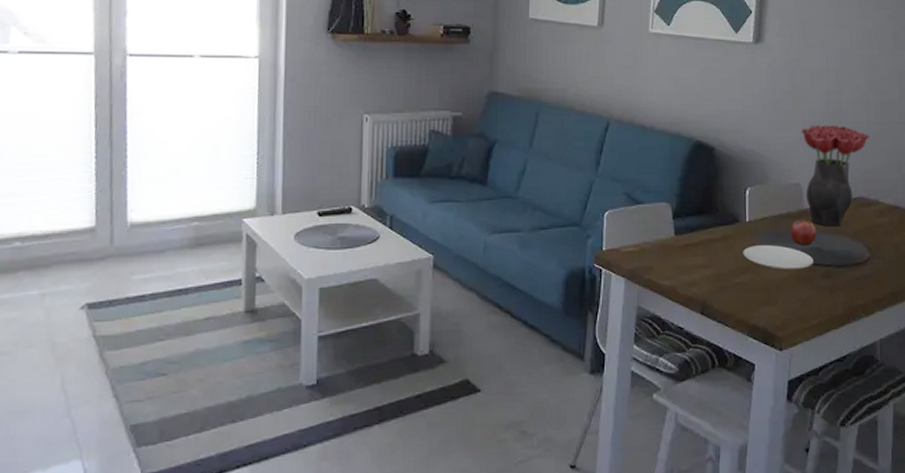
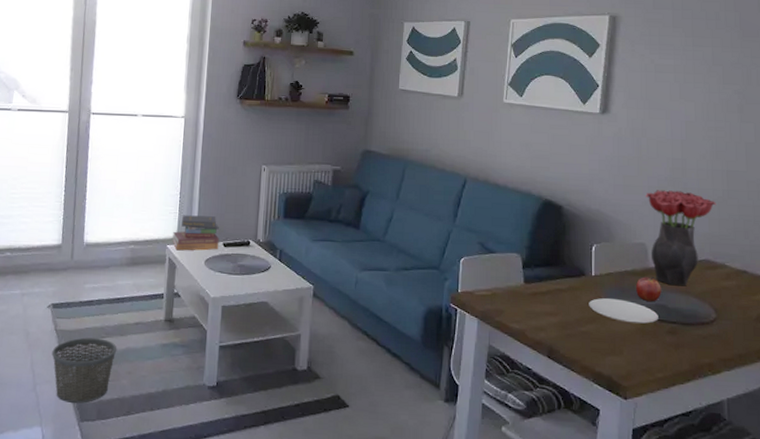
basket: none [90,341,182,425] -> present [52,337,117,403]
books: none [250,180,312,225] -> present [172,215,220,251]

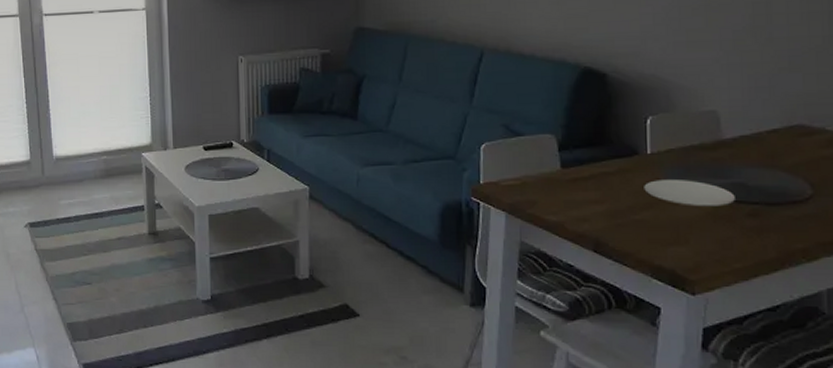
basket: present [52,337,117,403] -> none [35,256,102,323]
books: present [172,215,220,251] -> none [147,118,199,158]
fruit: present [636,277,662,302] -> none [705,151,739,181]
bouquet: present [645,190,716,286] -> none [716,42,814,159]

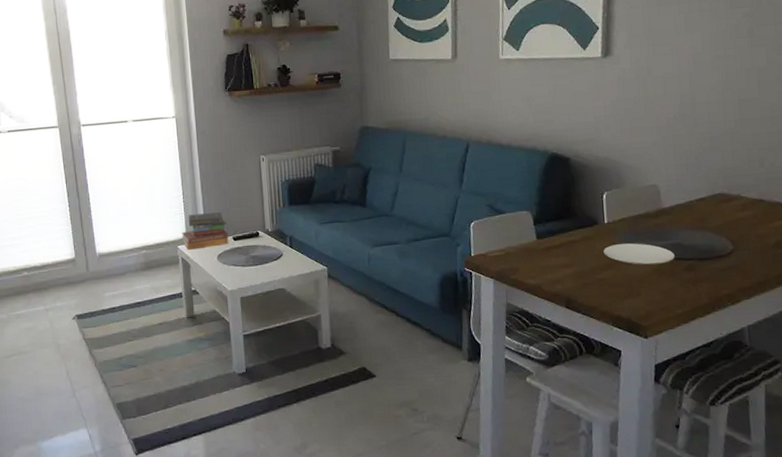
books: none [147,118,199,158] -> present [182,212,229,250]

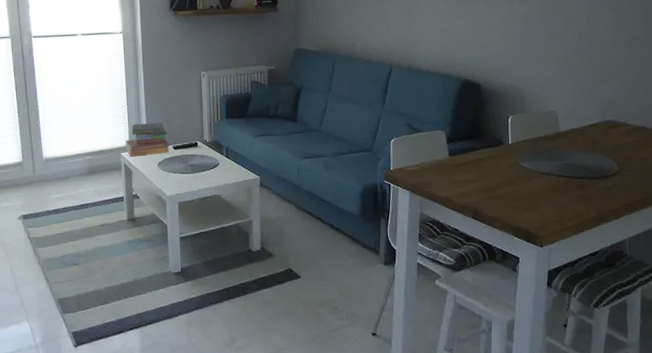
plate: present [603,243,675,265] -> none [507,162,568,182]

